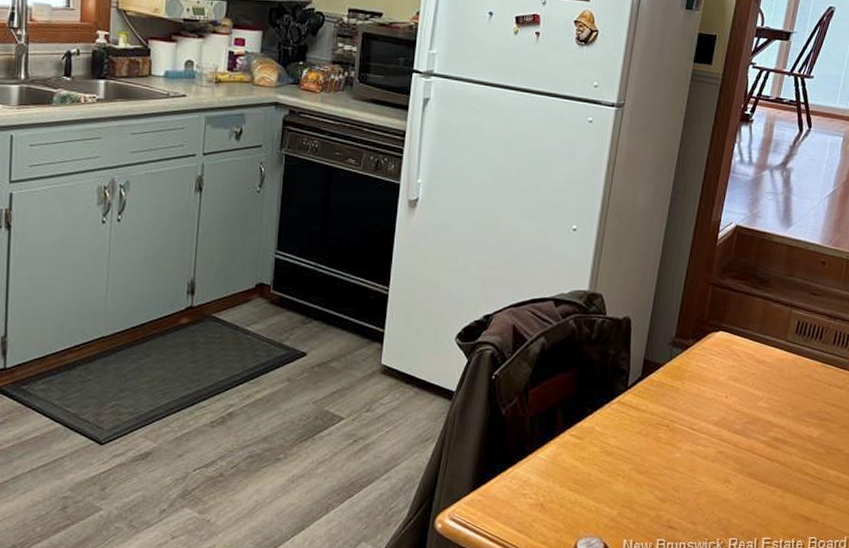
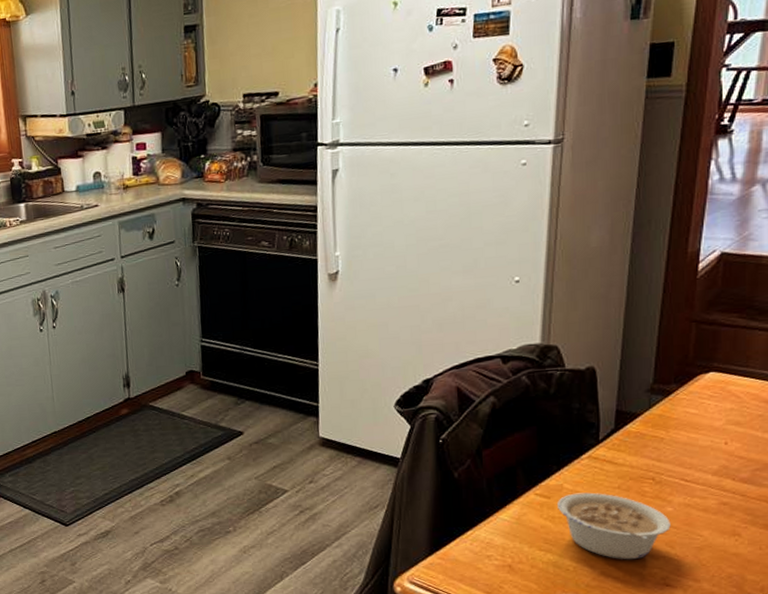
legume: none [587,436,678,502] -> present [556,492,671,560]

